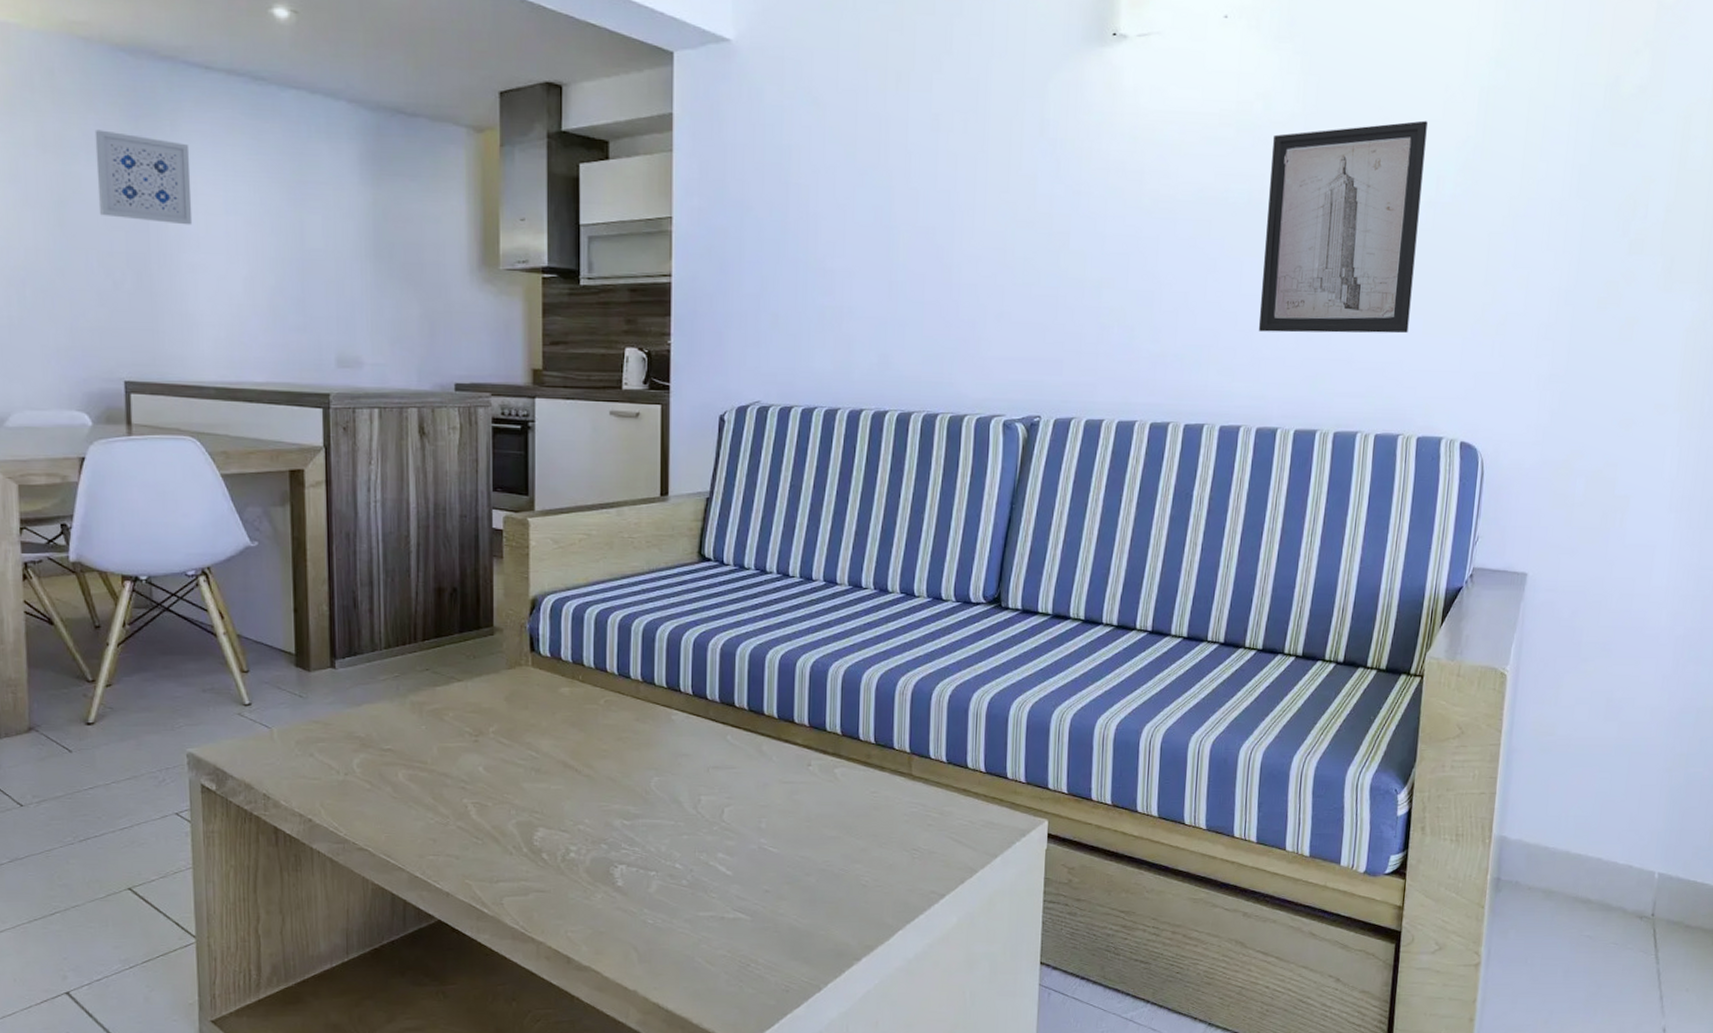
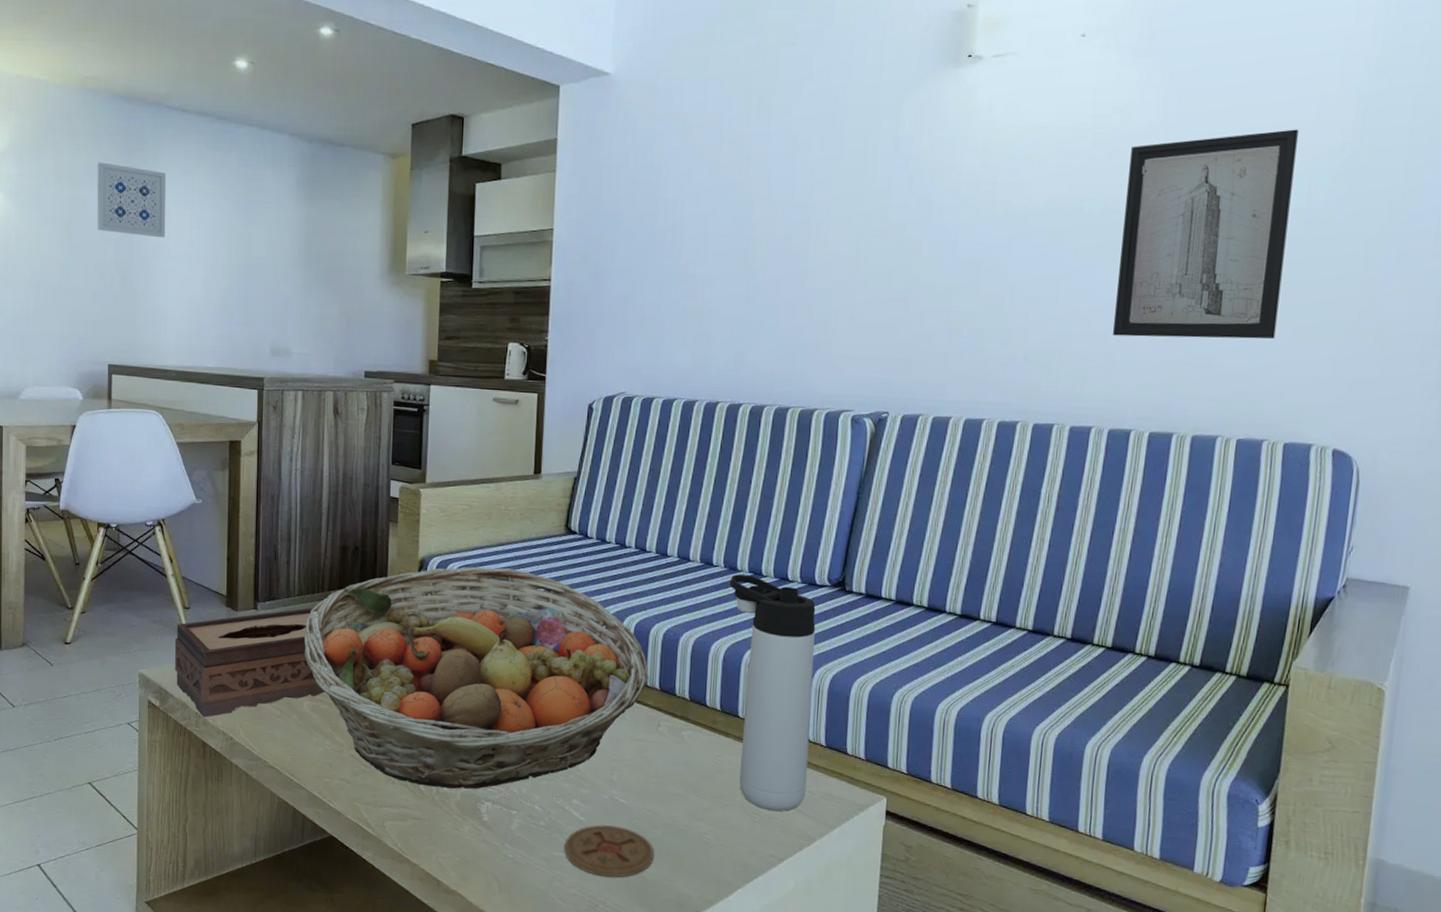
tissue box: none [231,662,423,799] -> present [174,608,325,718]
fruit basket: none [395,603,797,854] -> present [304,566,649,789]
coaster: none [710,877,809,933] -> present [564,825,654,878]
thermos bottle: none [880,596,972,845] -> present [729,574,816,812]

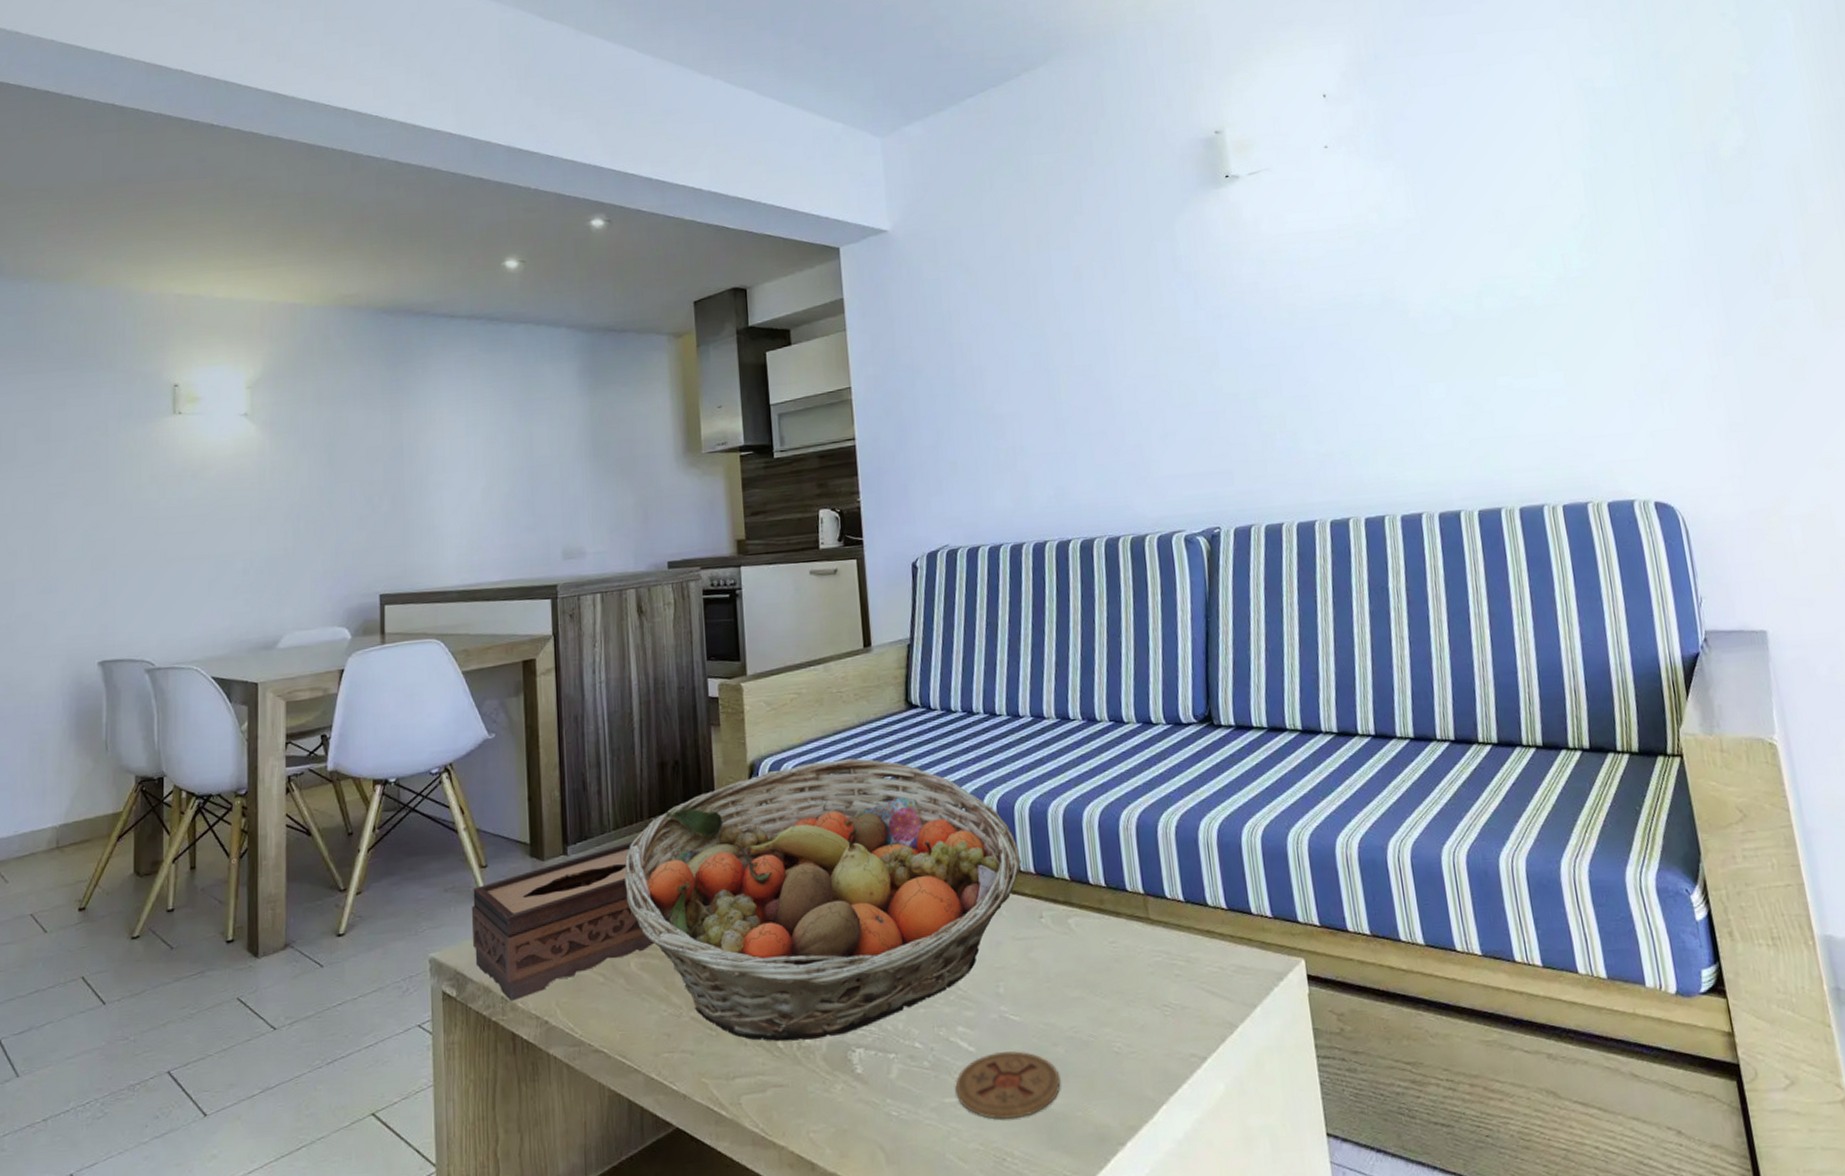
wall art: present [97,162,167,238] -> none [360,379,439,451]
thermos bottle: present [729,574,816,812] -> none [1090,724,1216,999]
wall art: present [1113,129,1299,339] -> none [1394,207,1571,420]

